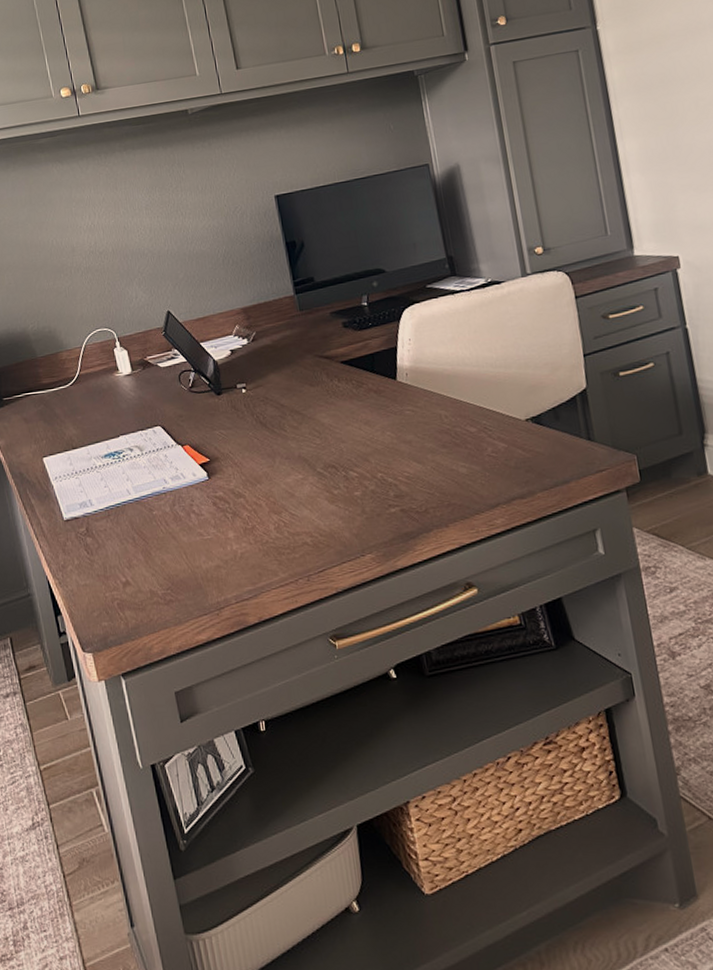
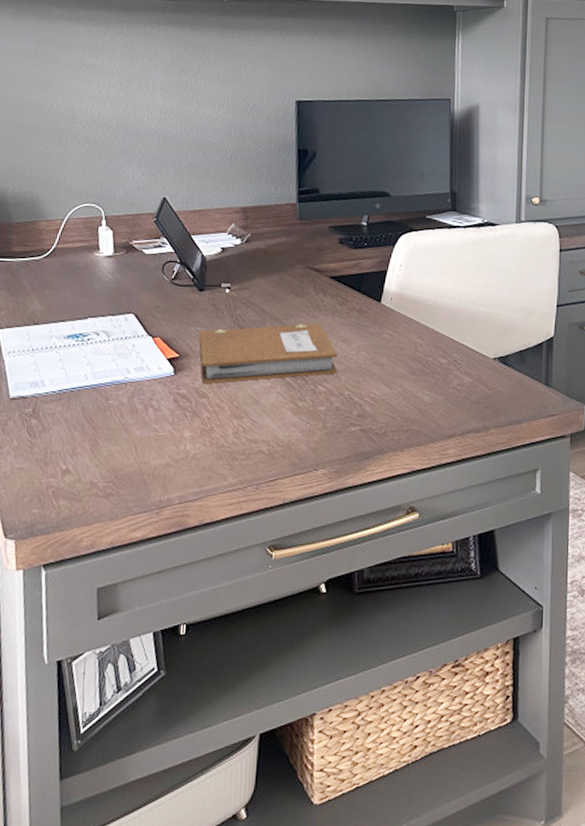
notebook: none [225,409,366,484] -> present [199,323,338,384]

